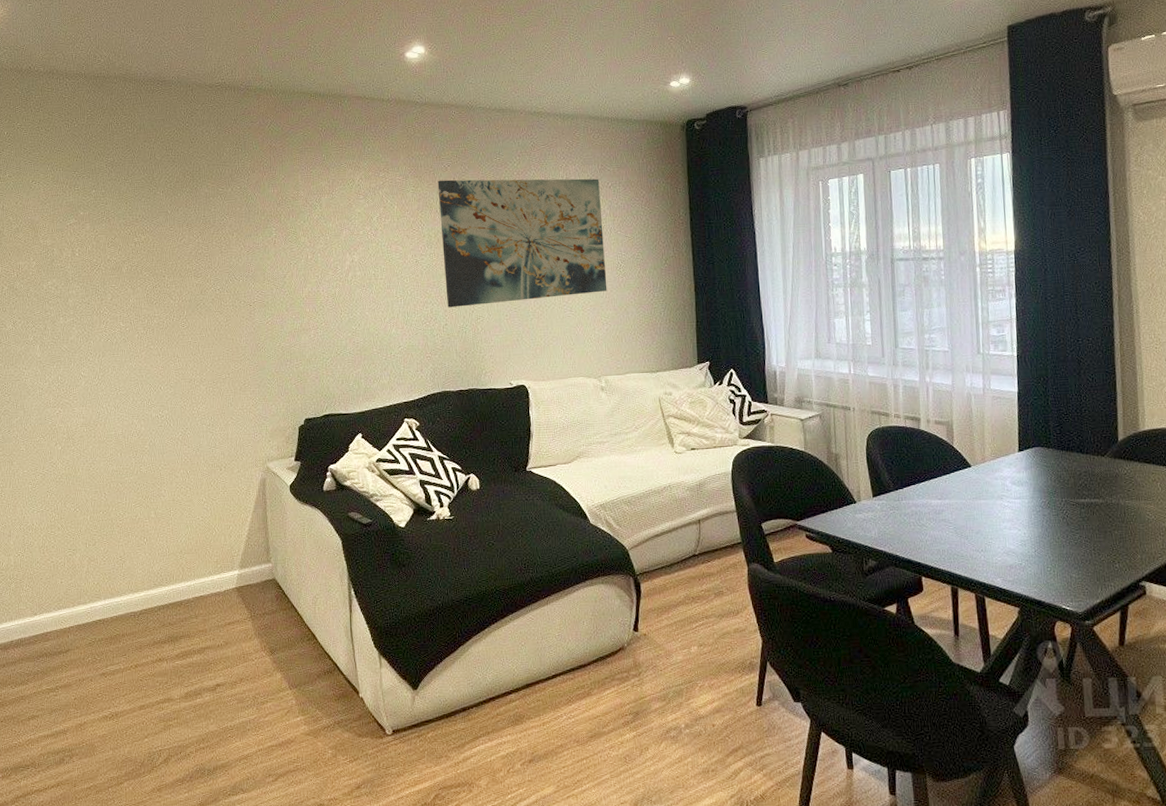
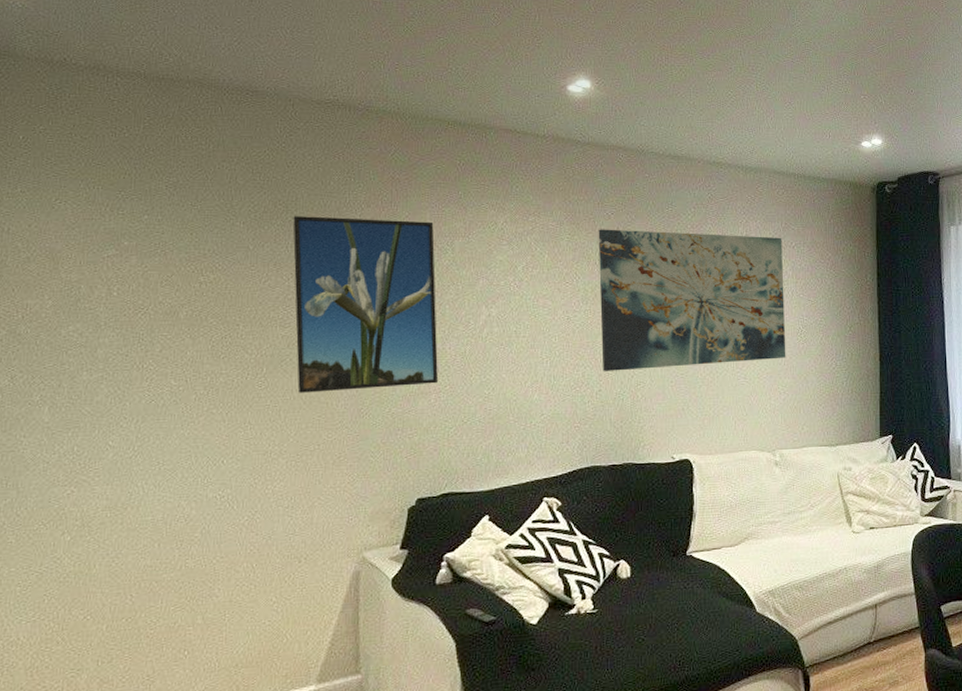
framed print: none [198,182,315,331] -> present [293,216,438,393]

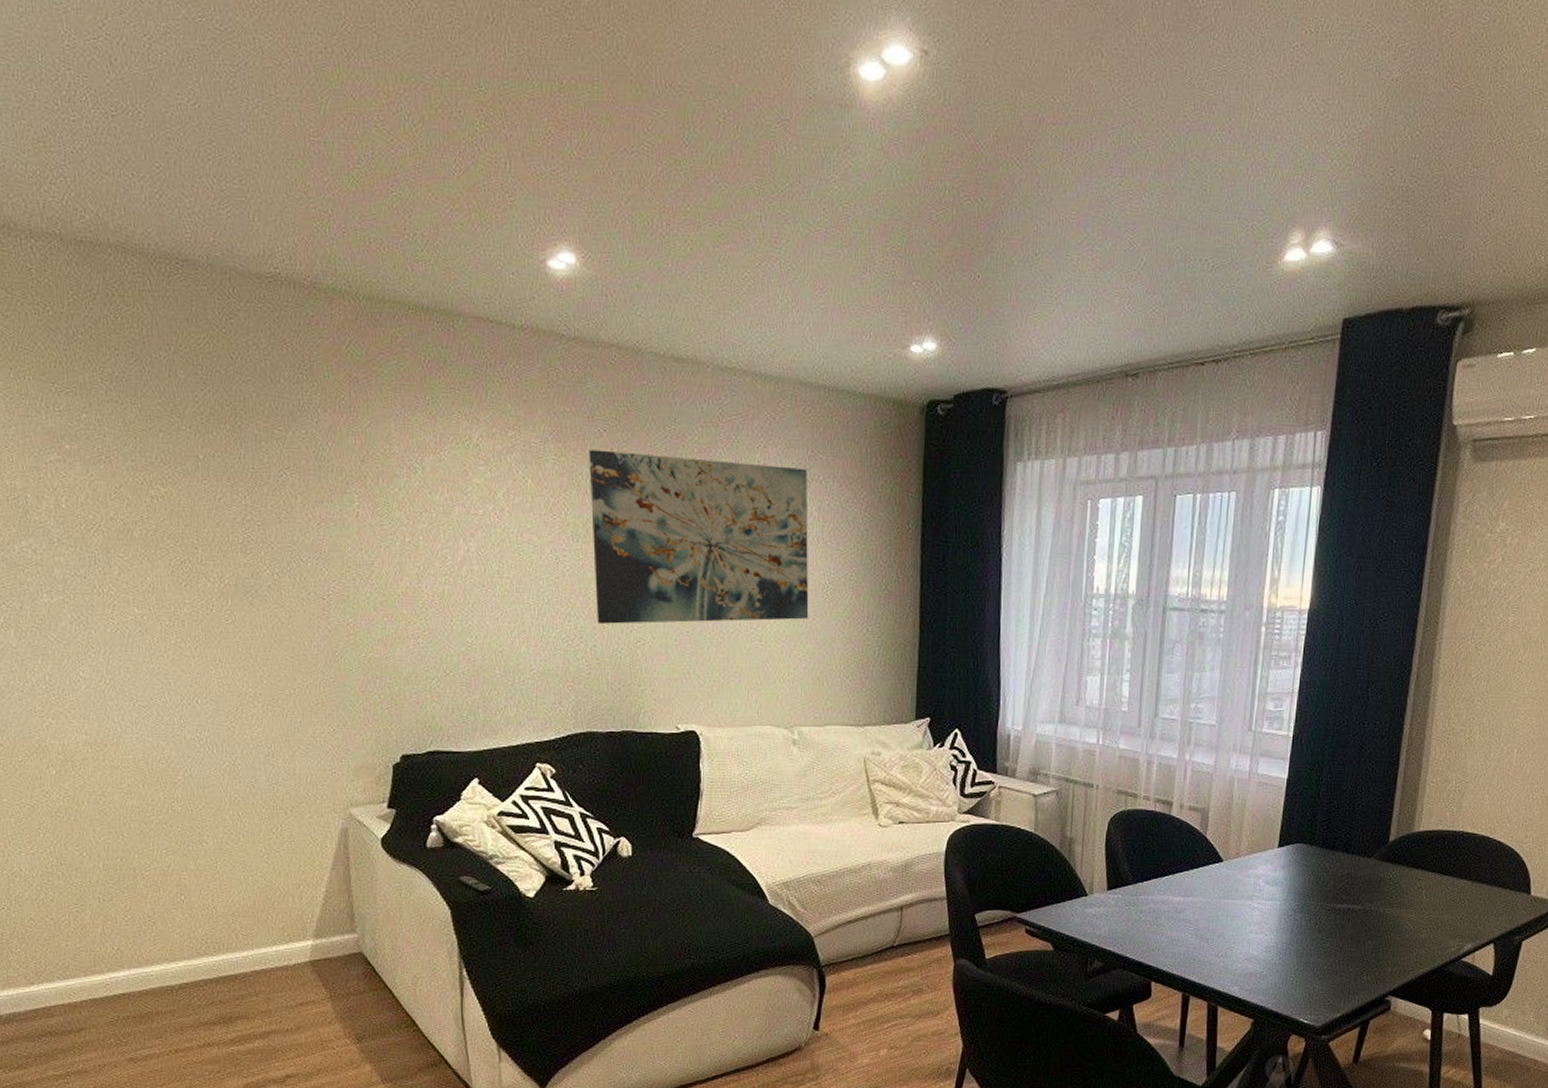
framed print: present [293,216,438,393] -> none [243,420,415,631]

